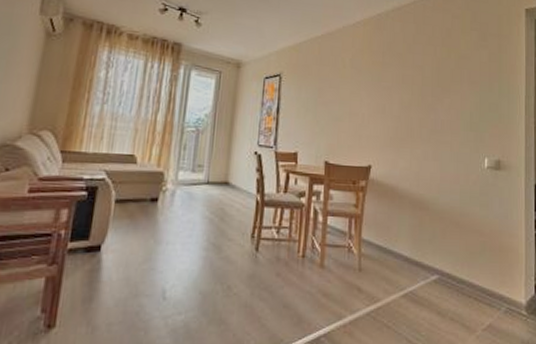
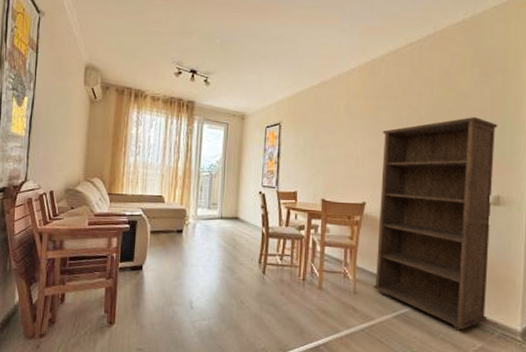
bookcase: none [379,78,496,309] -> present [373,116,498,332]

